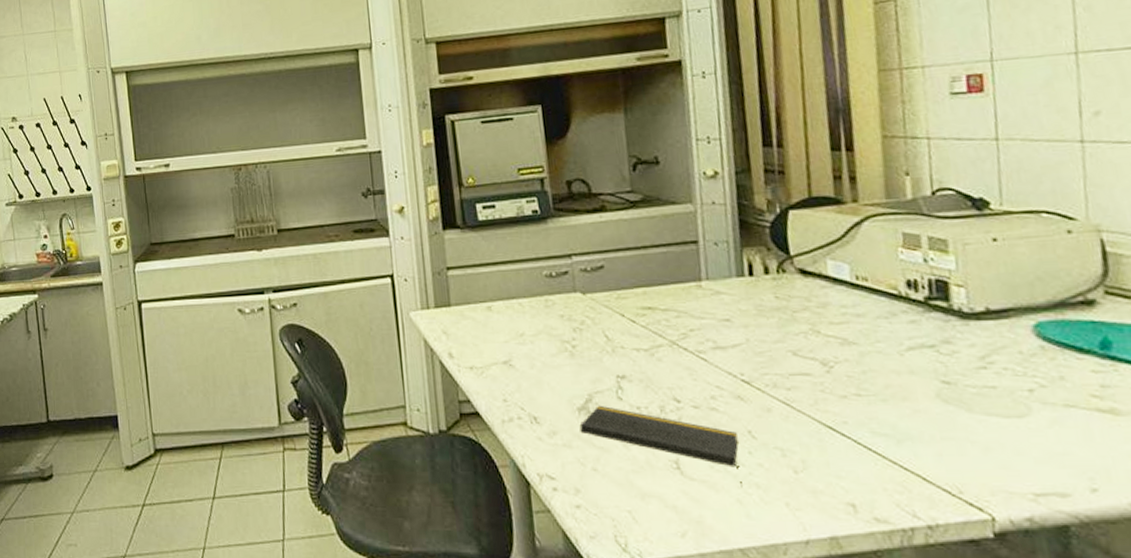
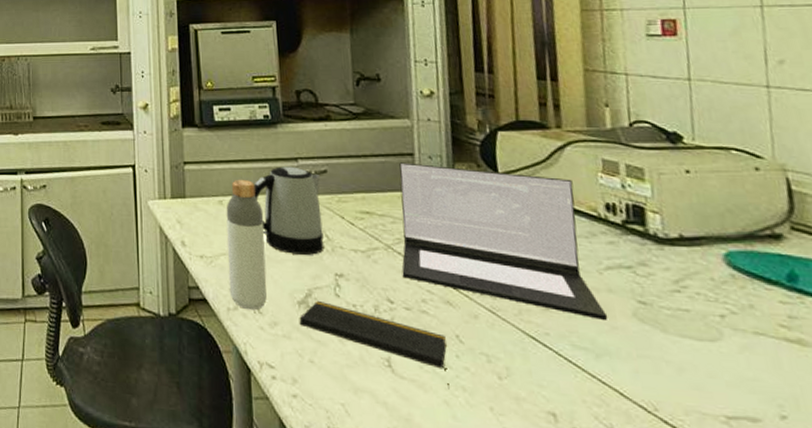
bottle: none [495,281,544,421] -> present [226,179,267,311]
kettle: none [524,264,604,358] -> present [253,166,324,255]
laptop: none [682,251,910,404] -> present [399,162,608,320]

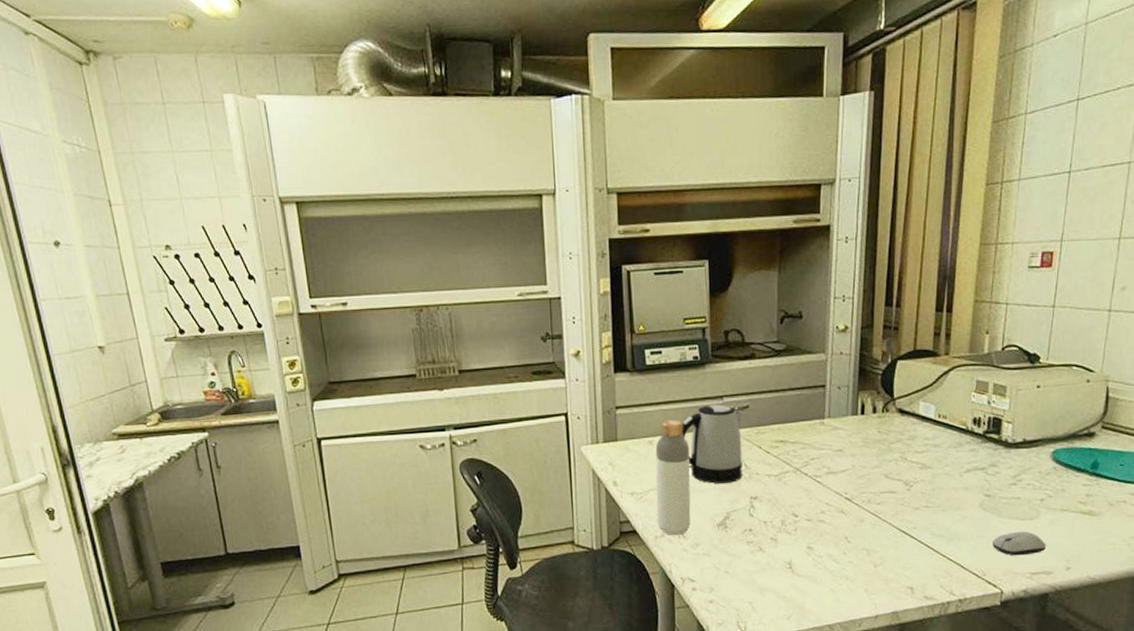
notepad: present [299,300,450,390] -> none [717,521,838,580]
laptop: present [399,162,608,320] -> none [807,394,962,512]
computer mouse: none [660,355,743,390] -> present [993,531,1047,556]

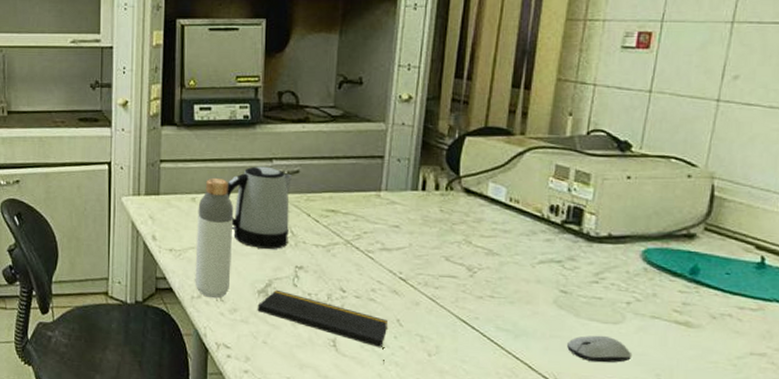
notepad: none [717,521,838,580] -> present [257,289,389,365]

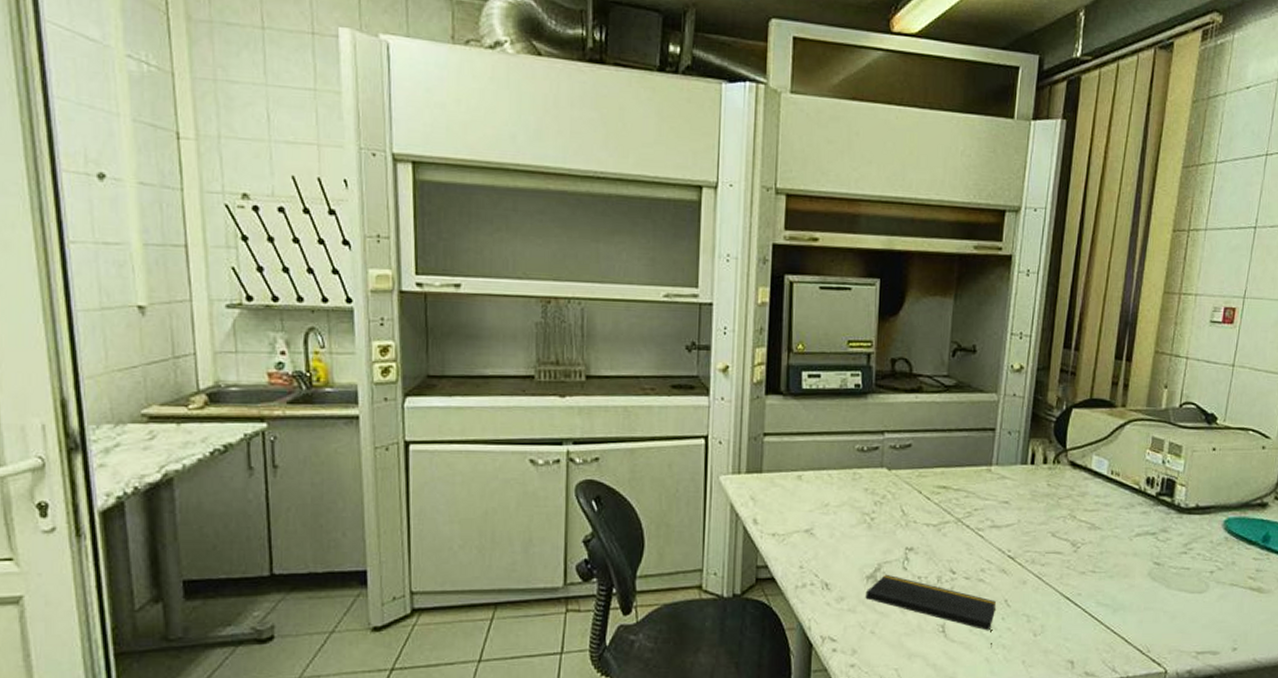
bottle: present [195,177,234,299] -> none [799,452,843,587]
kettle: present [227,166,292,249] -> none [835,439,904,530]
computer mouse: present [567,335,632,363] -> none [1159,605,1214,632]

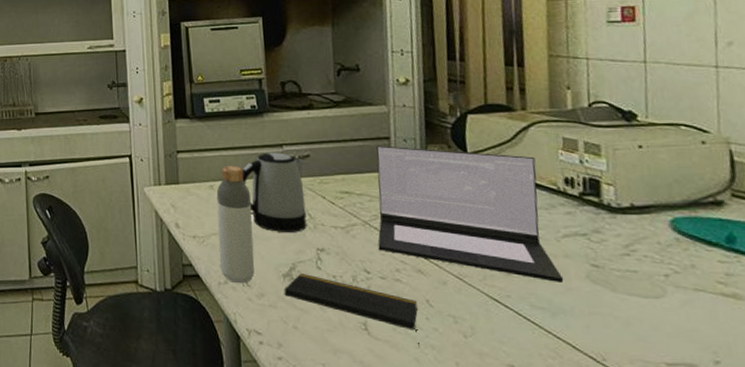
bottle: none [799,452,843,587] -> present [216,165,255,284]
kettle: none [835,439,904,530] -> present [242,152,307,232]
laptop: none [967,437,1129,580] -> present [376,146,564,282]

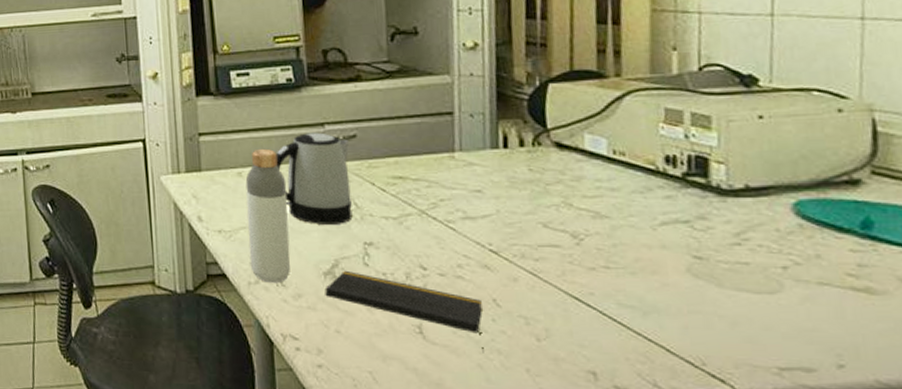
laptop: present [376,146,564,282] -> none [436,122,659,277]

